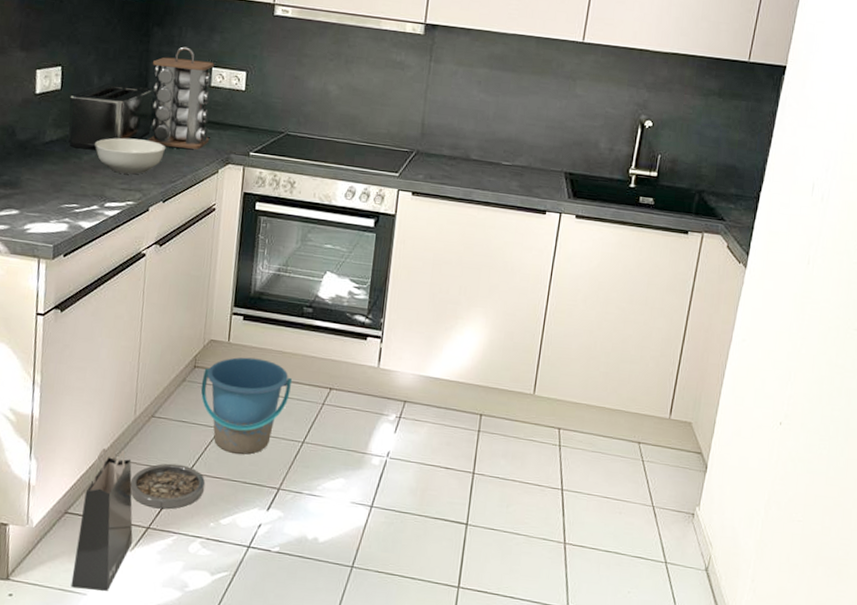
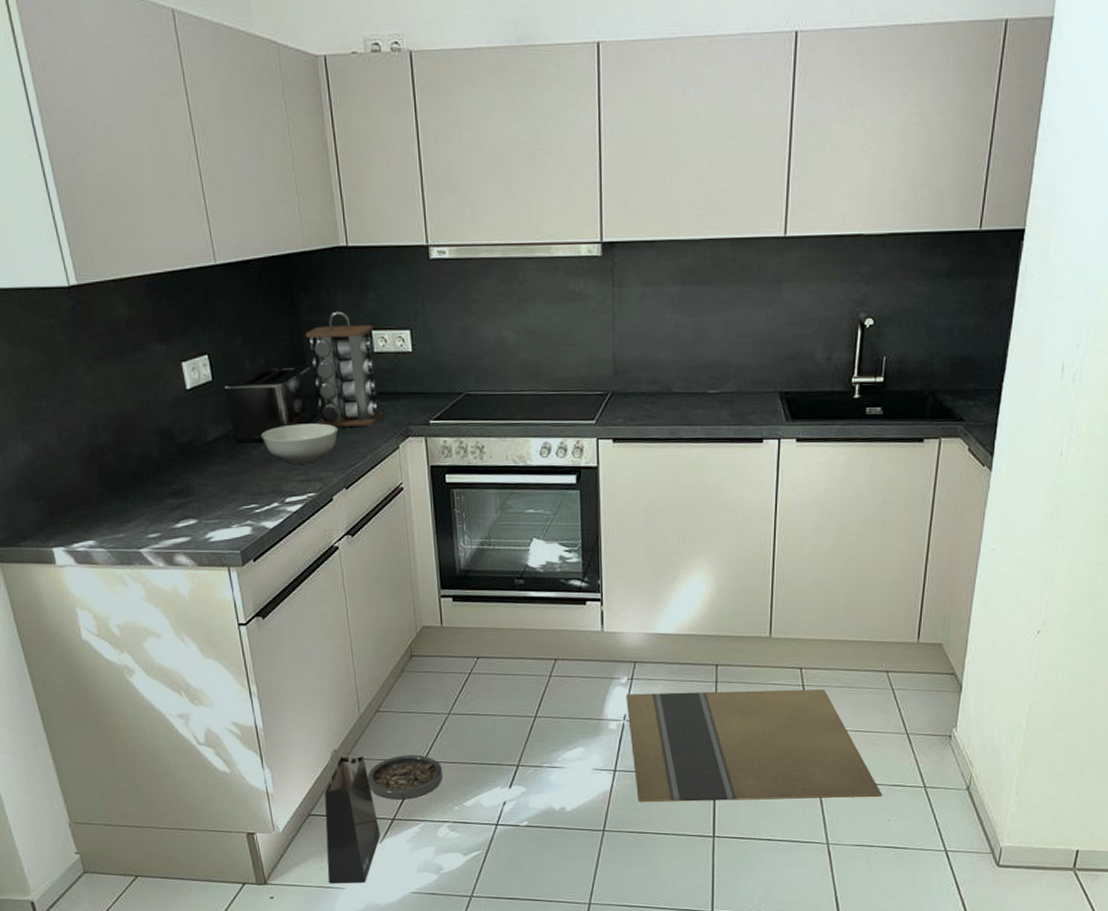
bucket: present [200,357,293,455] -> none [421,639,515,737]
door mat: none [389,431,624,567] -> present [626,689,882,802]

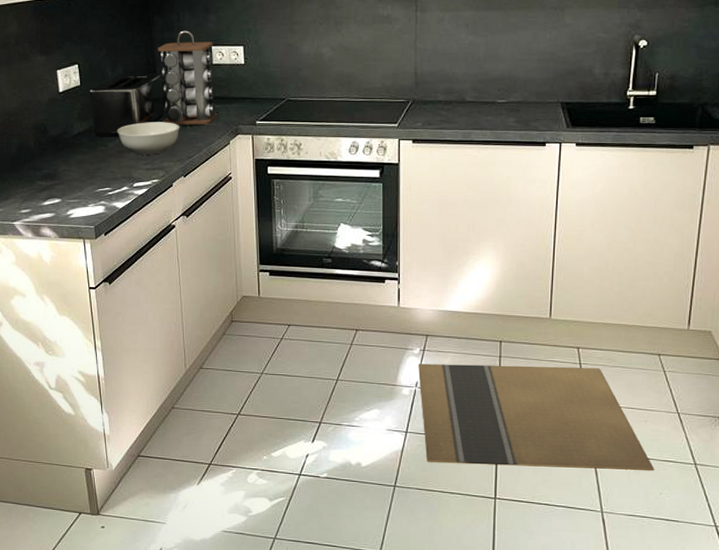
shopping bag: present [324,749,381,884] -> none [151,399,199,519]
pet bowl: present [367,754,442,800] -> none [189,407,254,447]

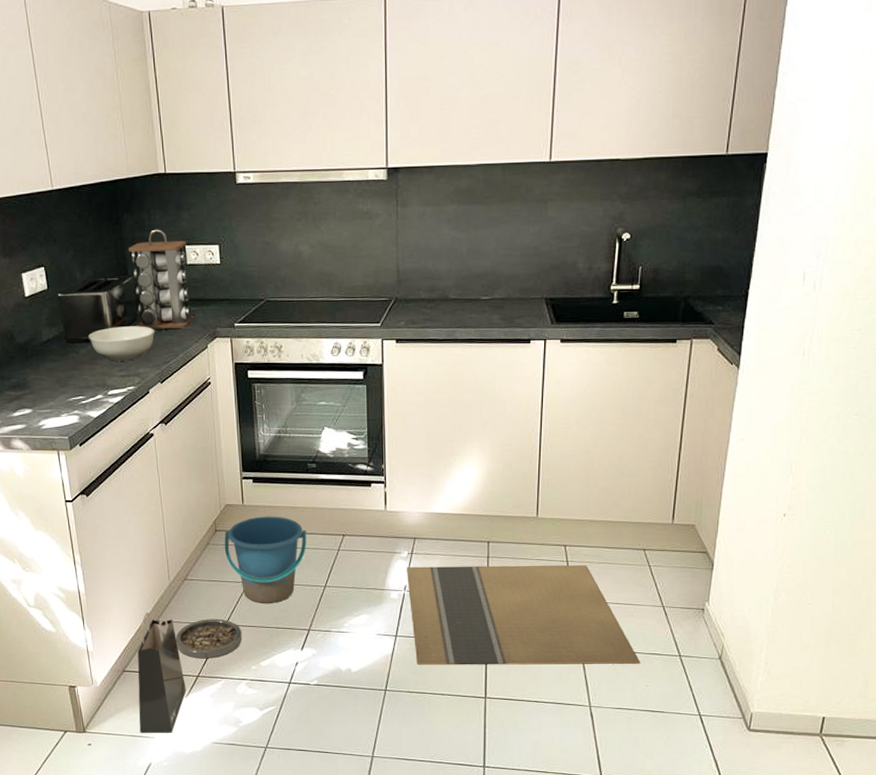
shopping bag: none [151,399,199,519] -> present [137,612,187,733]
pet bowl: none [189,407,254,447] -> present [175,618,242,659]
bucket: none [239,309,321,395] -> present [224,516,307,603]

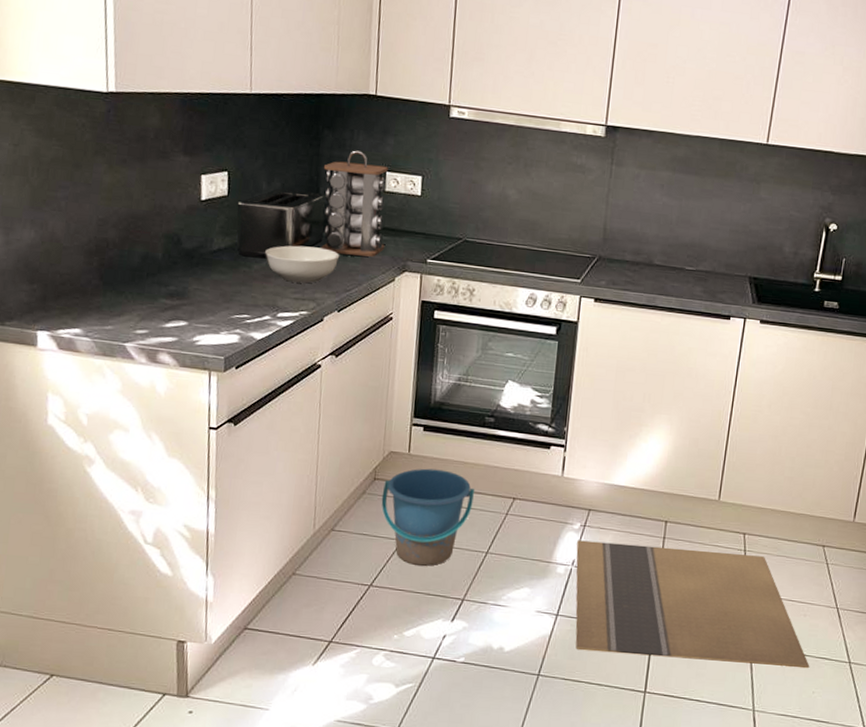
shopping bag: present [137,612,187,733] -> none [252,563,315,706]
pet bowl: present [175,618,242,659] -> none [310,576,387,623]

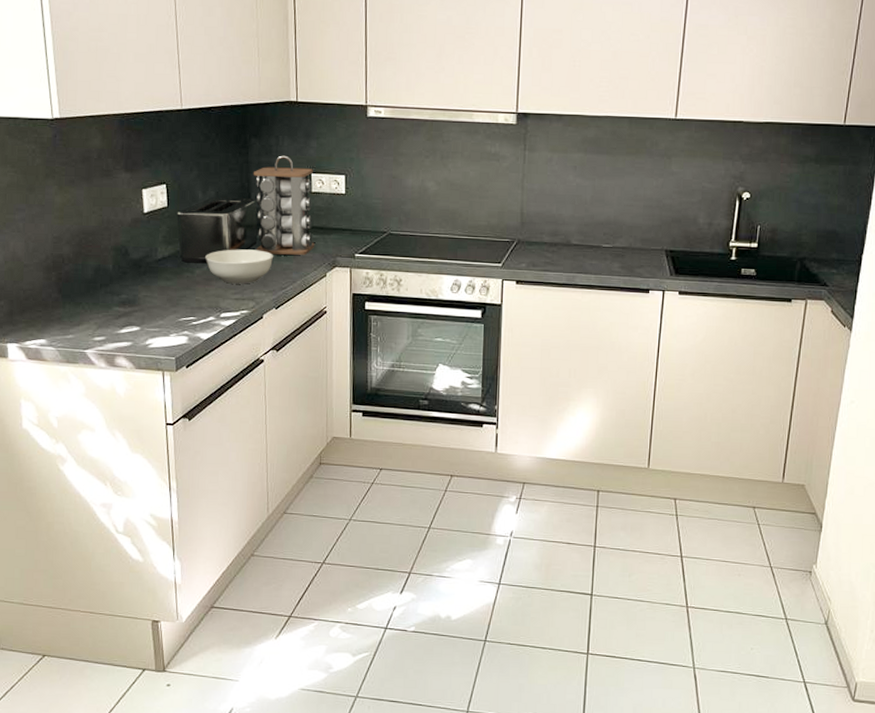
bucket: present [381,468,475,566] -> none [328,451,415,543]
door mat: present [575,540,809,668] -> none [514,512,746,625]

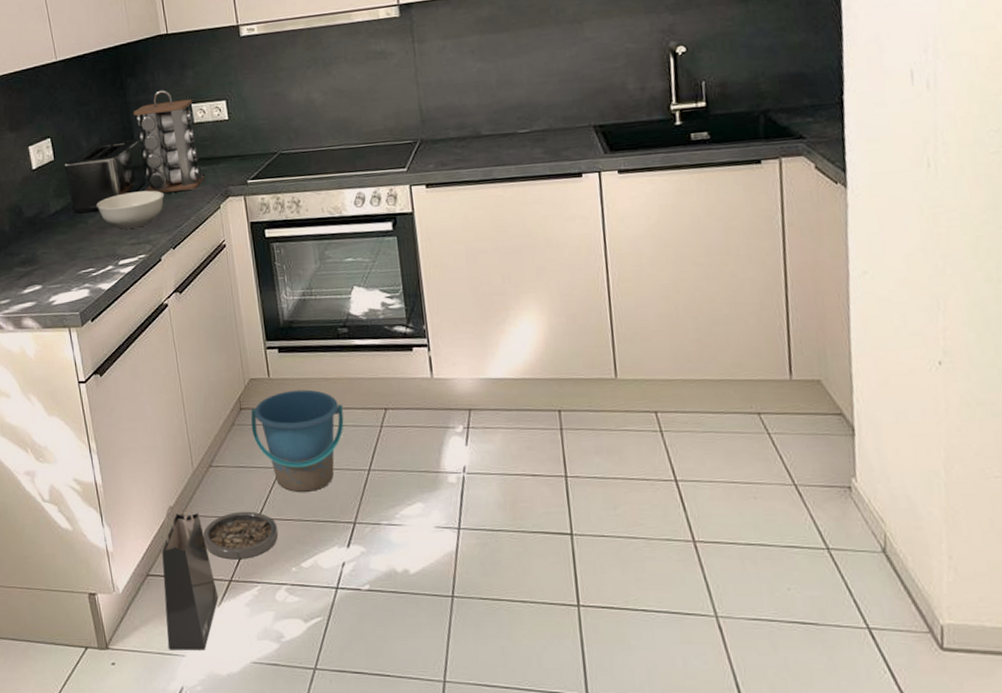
shopping bag: none [223,546,277,677] -> present [161,505,219,650]
pet bowl: none [269,555,339,598] -> present [203,511,278,560]
bucket: none [328,451,415,543] -> present [250,389,344,492]

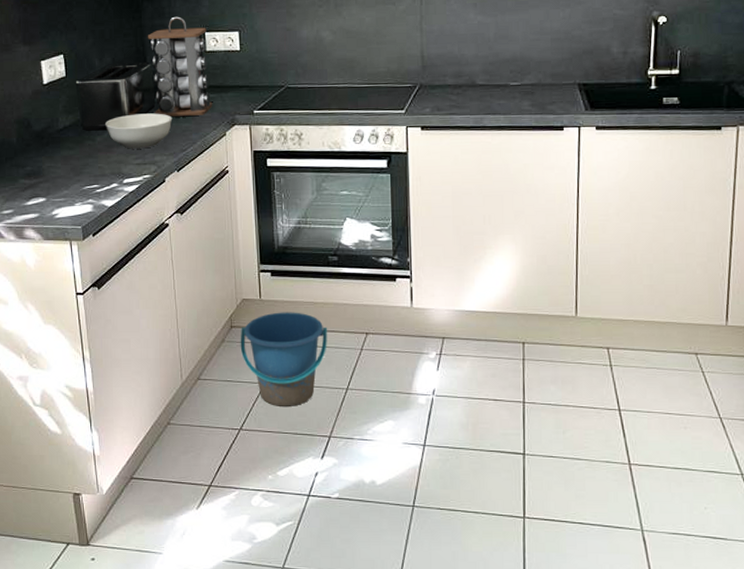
shopping bag: present [161,505,219,650] -> none [146,414,198,549]
pet bowl: present [203,511,278,560] -> none [187,422,257,467]

